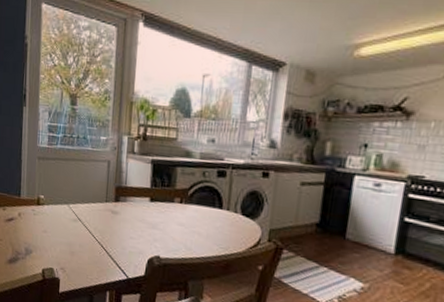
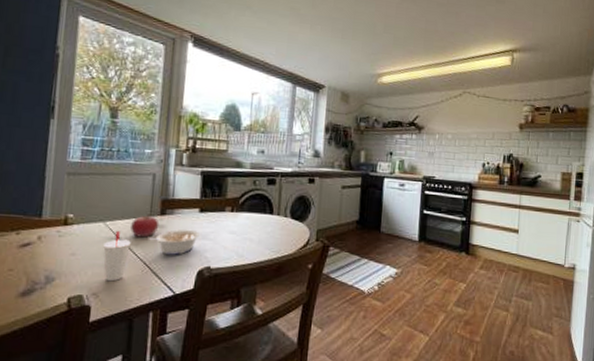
cup: none [68,213,90,260] -> present [103,230,131,282]
fruit: none [90,198,114,222] -> present [131,212,160,238]
legume: none [104,217,151,242] -> present [148,229,201,255]

